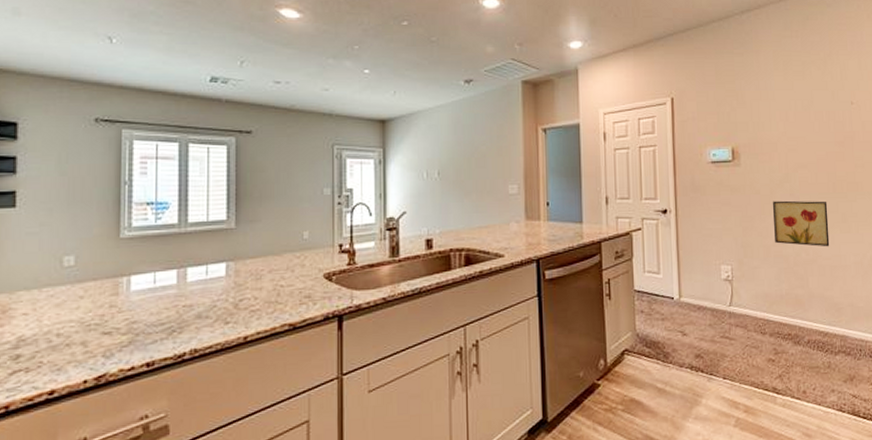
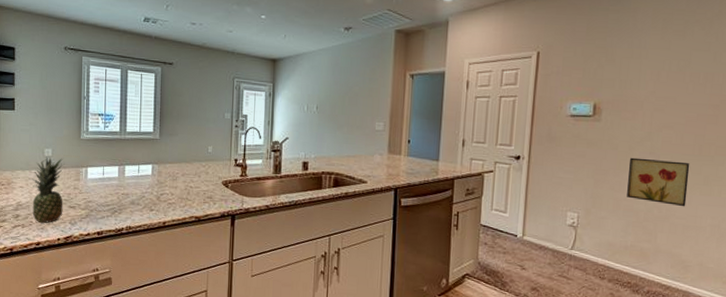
fruit: none [37,267,96,363] -> present [29,157,65,224]

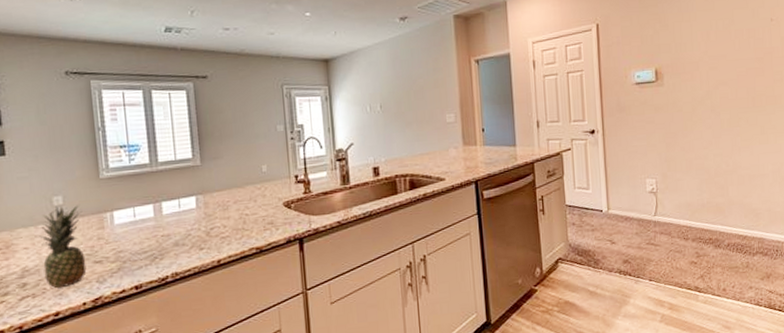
wall art: present [627,157,690,207] -> none [695,115,749,158]

